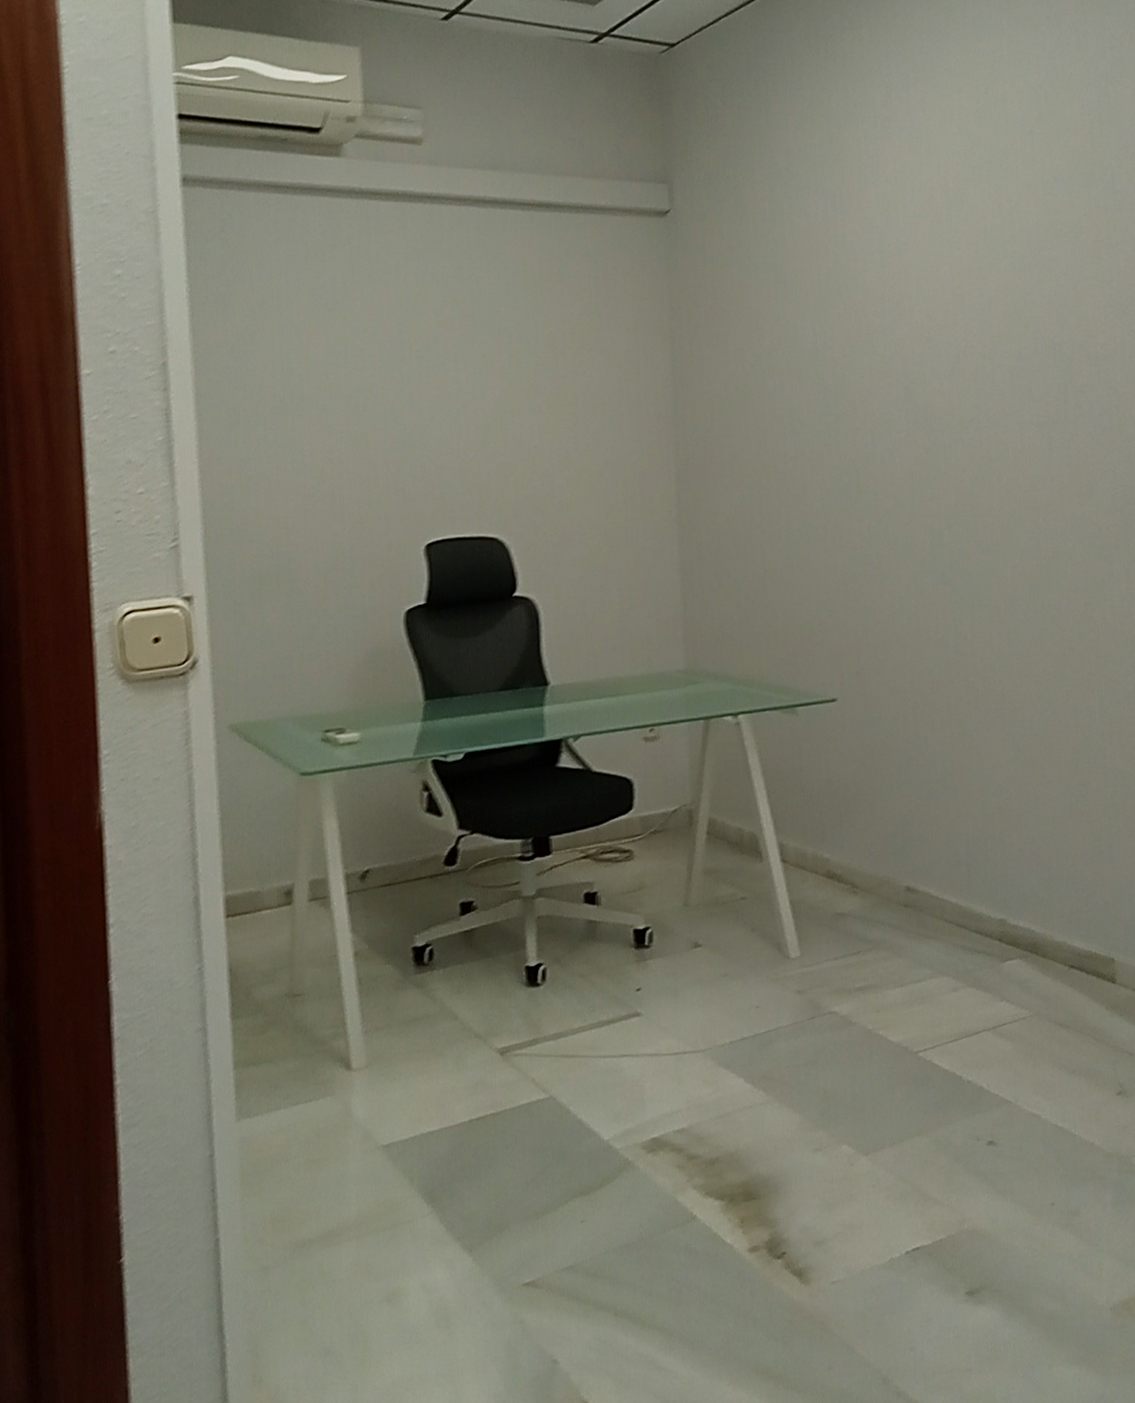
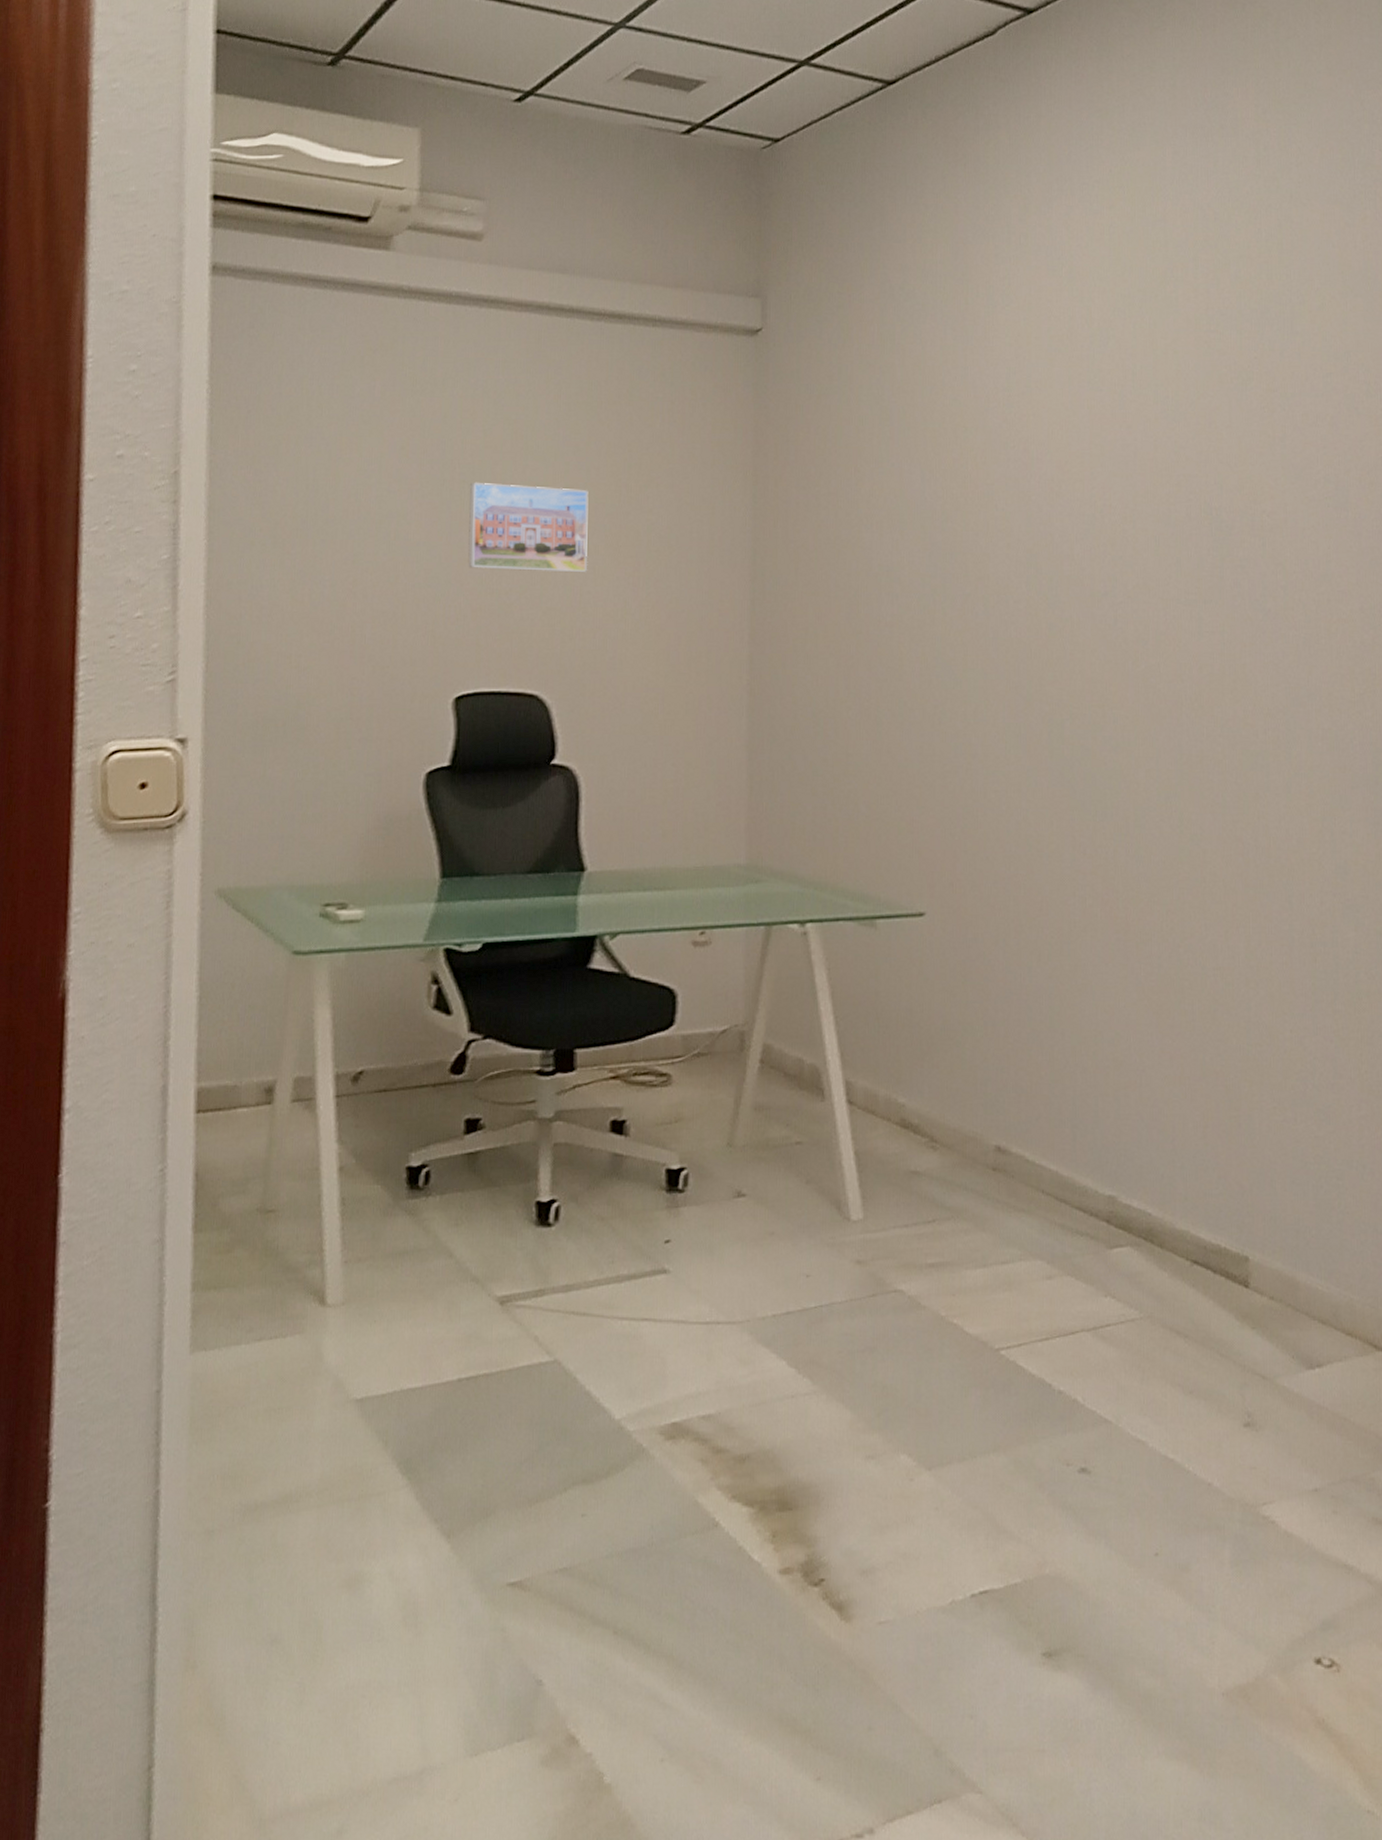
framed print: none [426,357,533,432] -> present [468,483,589,573]

